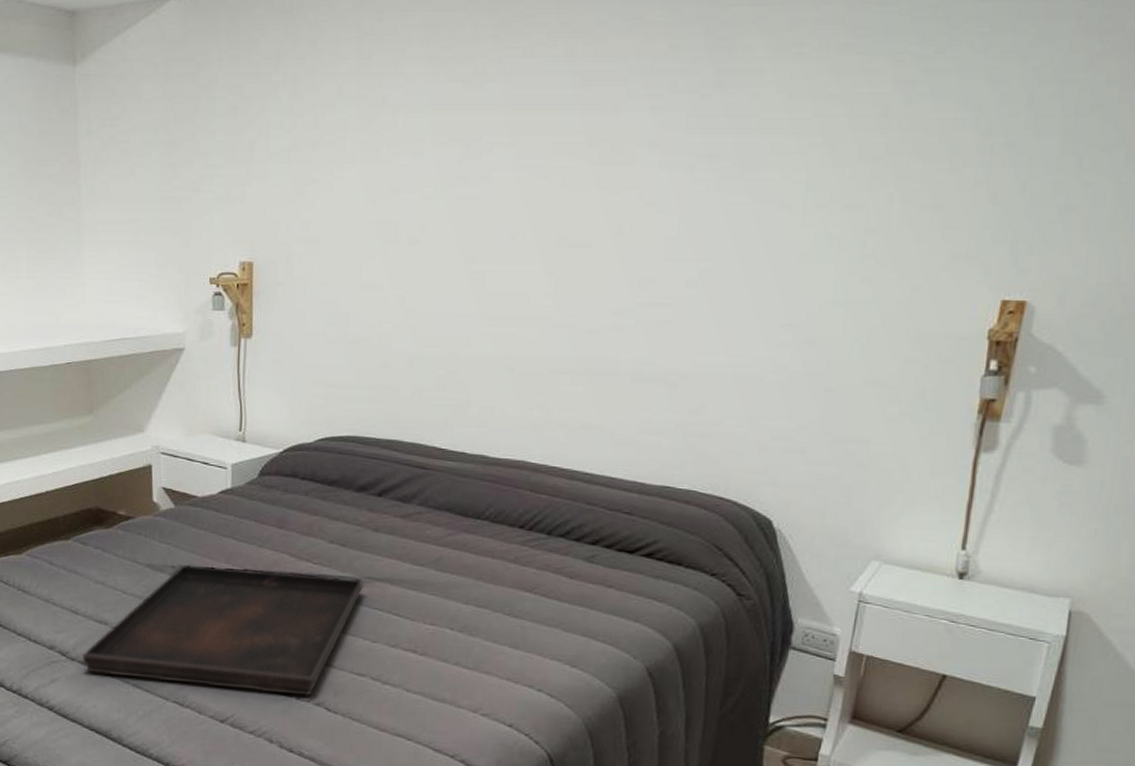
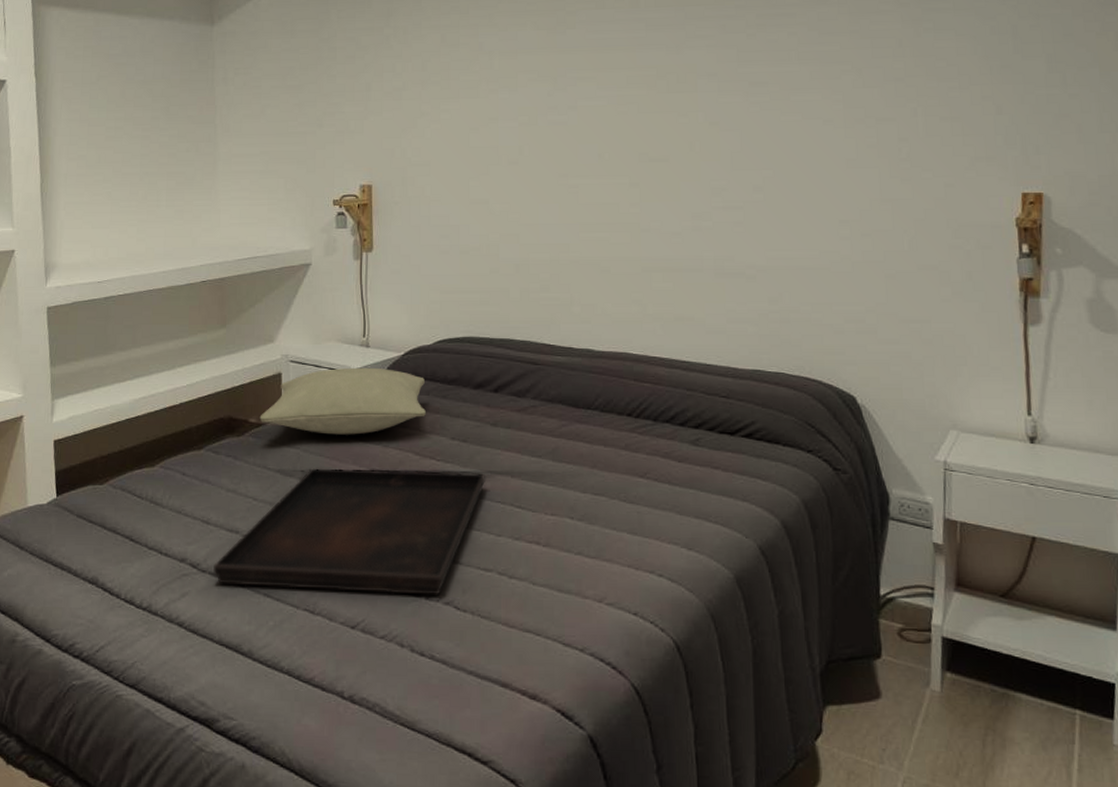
pillow: none [129,463,304,533] -> present [259,367,426,435]

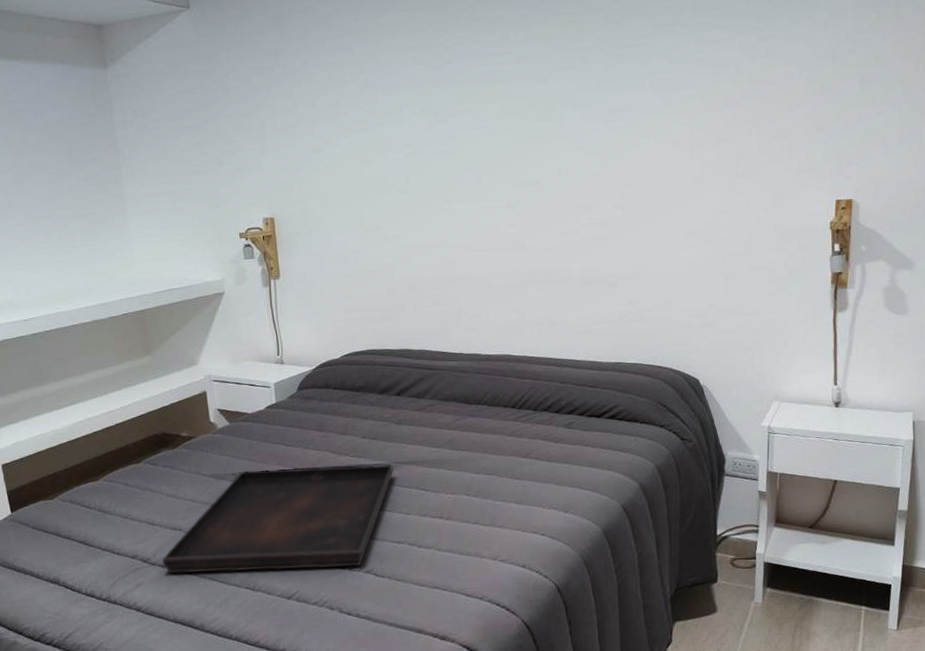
pillow: present [259,367,426,435] -> none [190,381,338,442]

